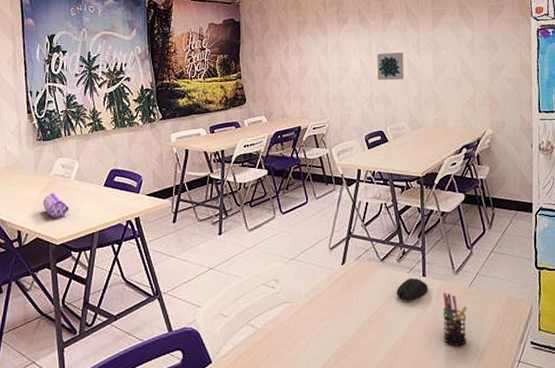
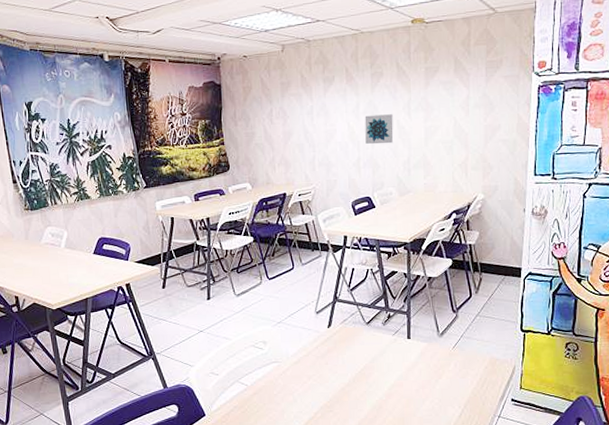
pencil case: present [43,193,69,218] -> none [36,261,62,284]
computer mouse: present [396,278,428,301] -> none [381,340,412,361]
pen holder: present [442,292,468,346] -> none [426,353,451,402]

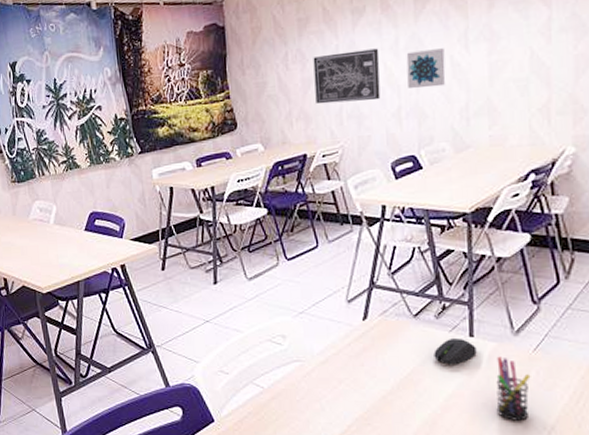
wall art: none [293,111,345,153] -> present [313,48,381,105]
computer mouse: none [381,340,412,361] -> present [434,339,477,365]
pen holder: none [426,353,451,402] -> present [496,356,531,421]

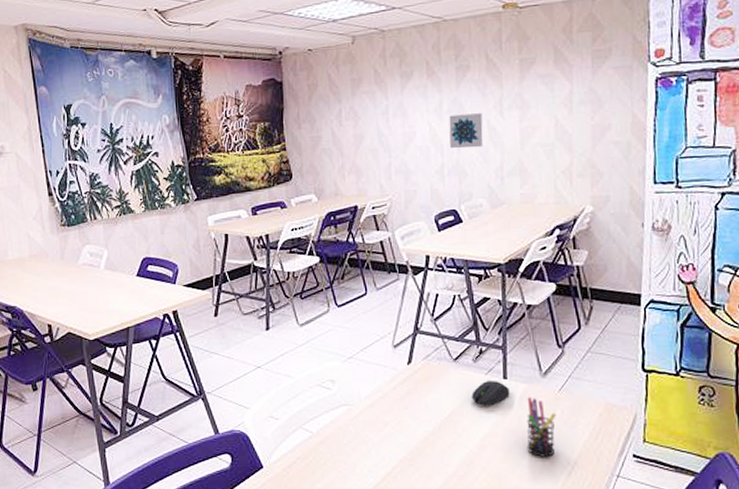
wall art: present [313,48,381,105] -> none [365,110,426,160]

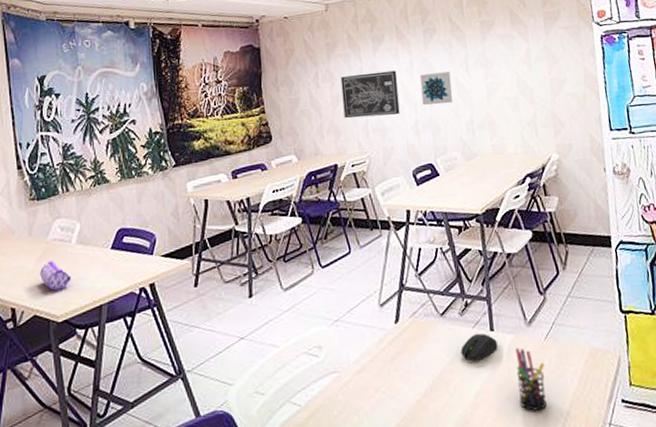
pencil case: none [72,284,100,311] -> present [40,261,71,291]
wall art: none [365,110,426,160] -> present [340,70,400,119]

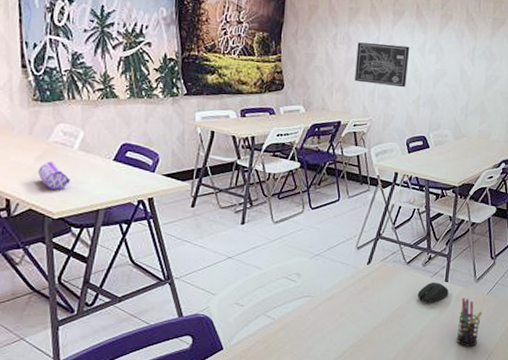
wall art: present [419,71,453,105] -> none [427,55,457,87]

